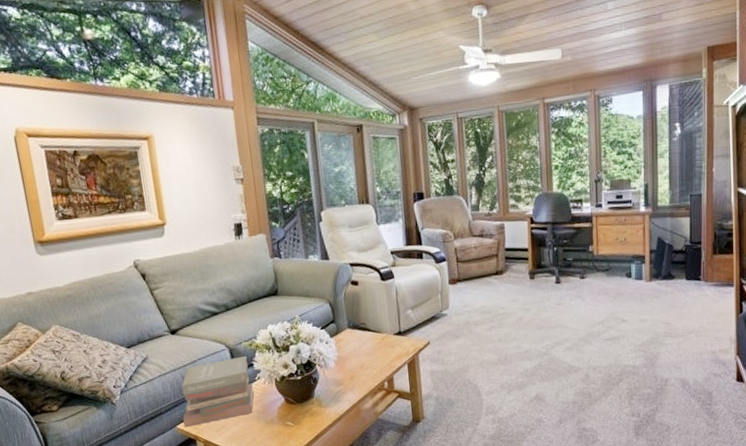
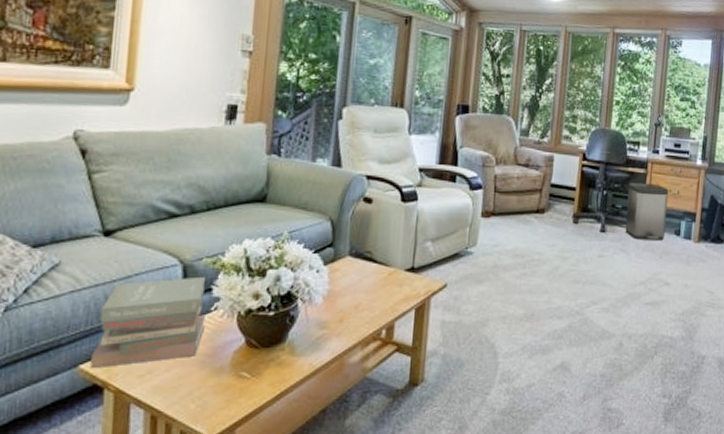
pedal bin: none [576,234,617,286] -> present [625,182,669,241]

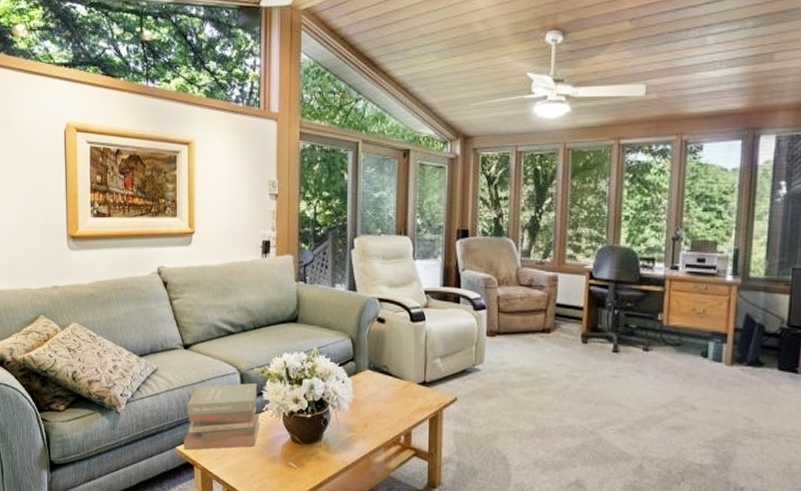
pedal bin: present [625,182,669,241] -> none [641,301,692,362]

